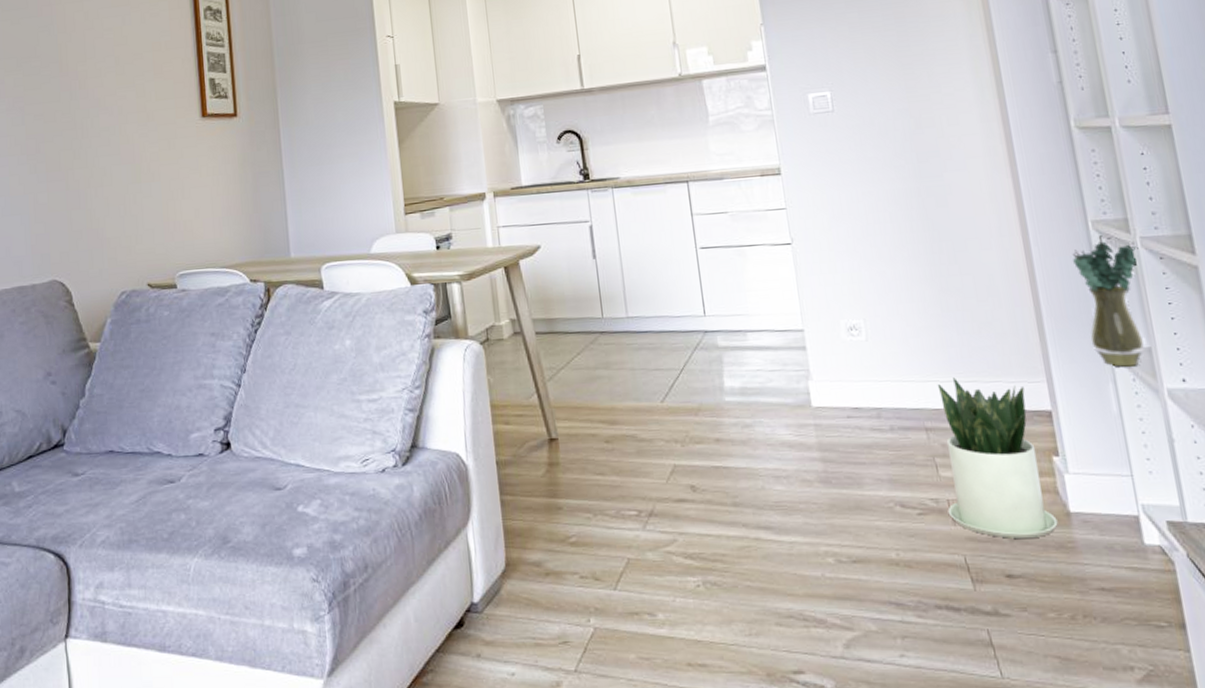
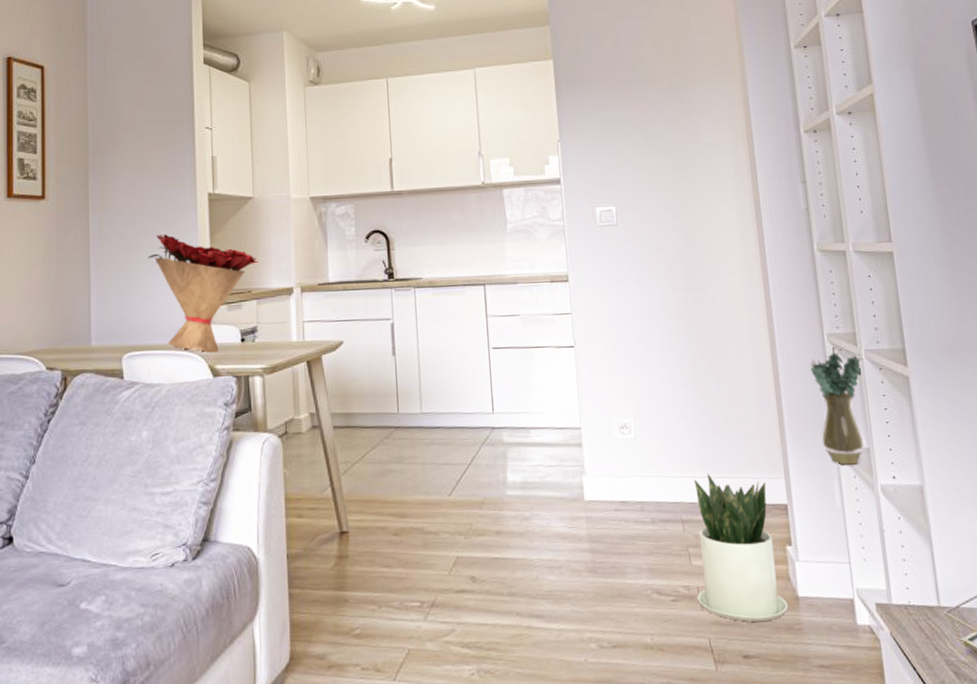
flower bouquet: none [339,144,450,262] -> present [148,233,259,353]

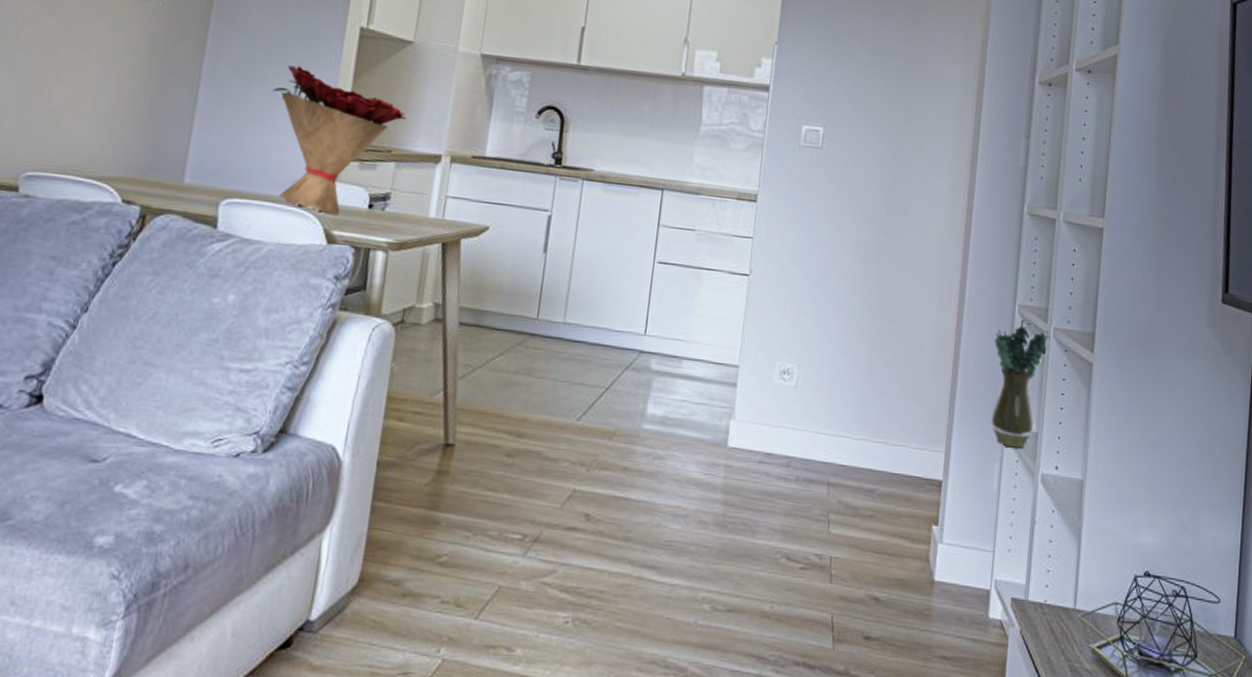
planter: present [693,473,788,622] -> none [828,436,924,602]

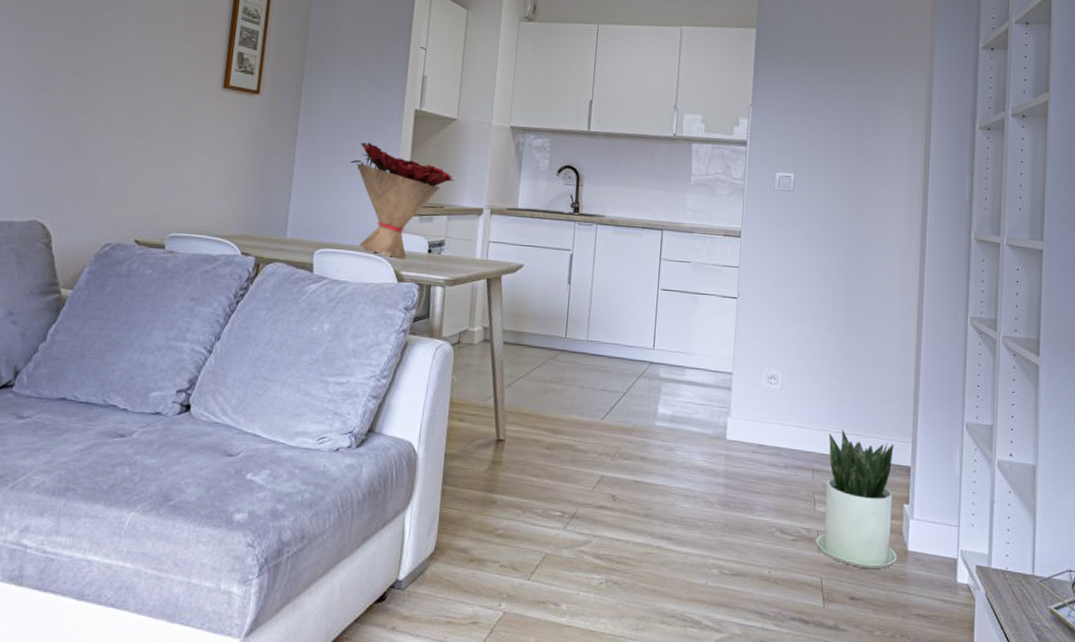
planter: none [828,436,924,602] -> present [816,430,897,569]
vase: present [991,321,1050,449] -> none [951,331,1000,439]

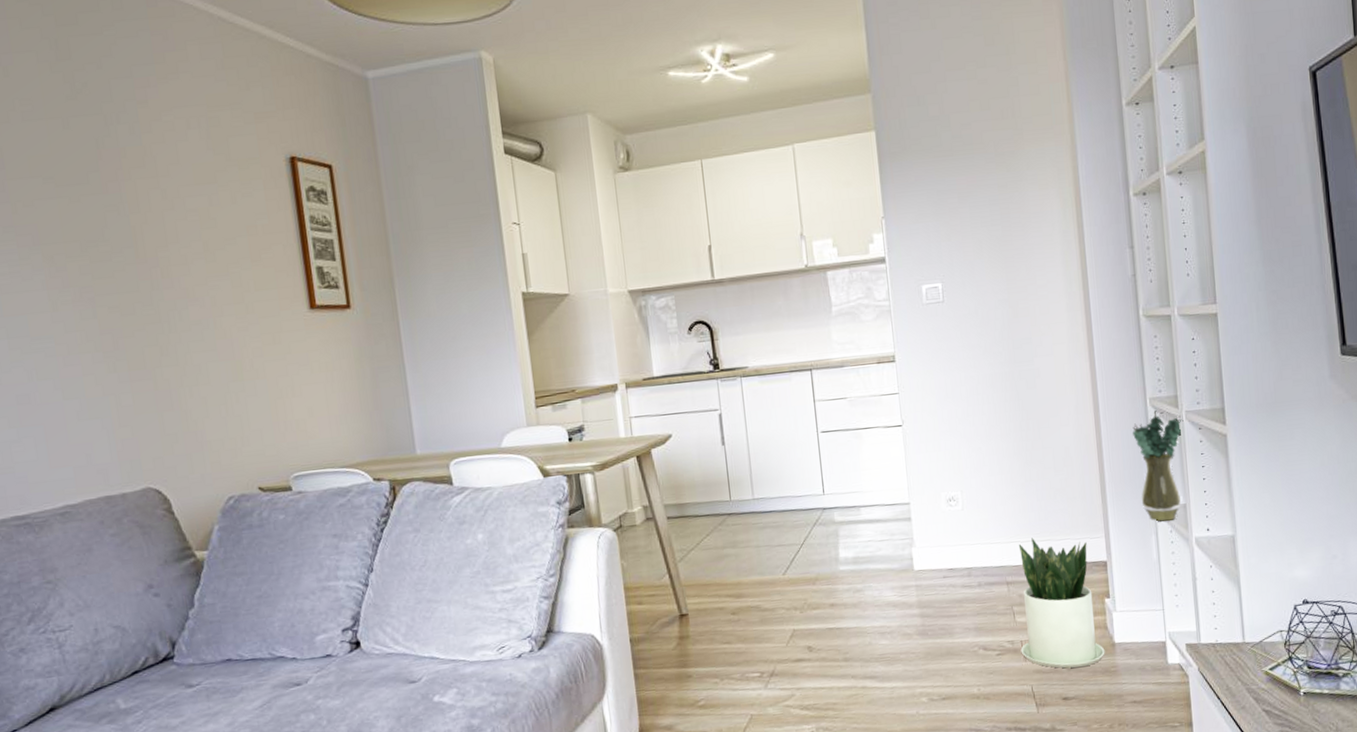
flower bouquet: present [350,142,455,260] -> none [465,336,581,455]
vase: none [951,331,1000,439] -> present [1132,412,1184,522]

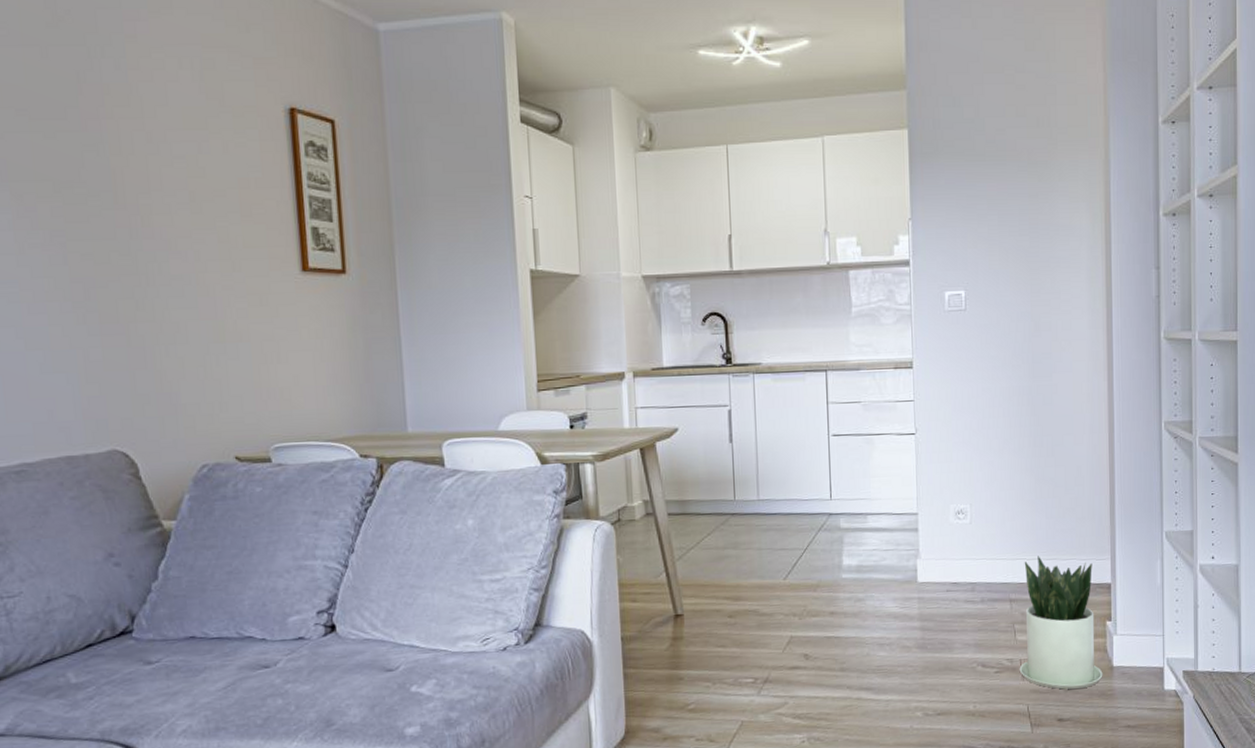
vase: present [1132,412,1184,522] -> none [1146,436,1197,547]

